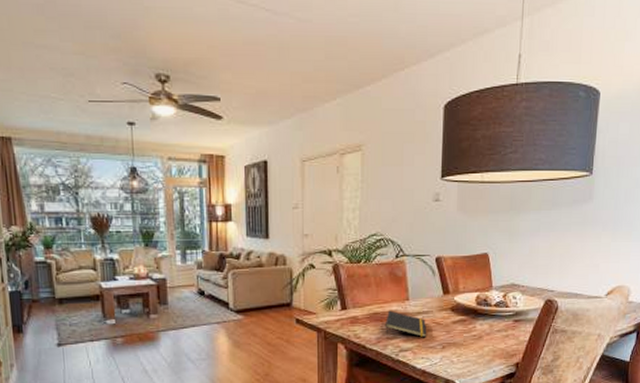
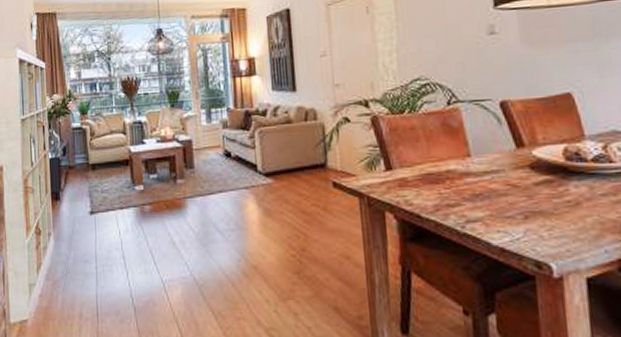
notepad: present [385,310,427,338] -> none [443,169,501,205]

